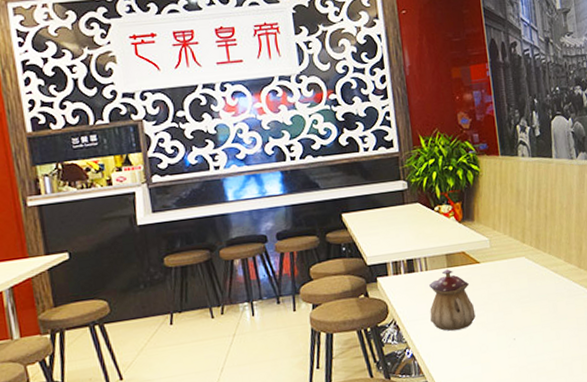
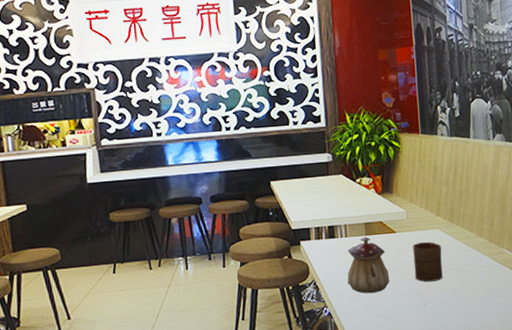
cup: none [498,271,532,315] -> present [413,242,443,282]

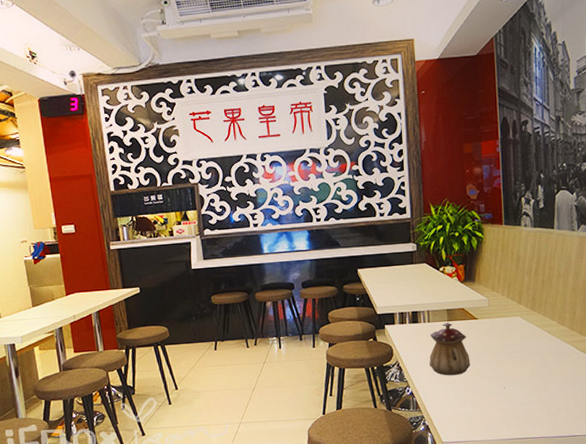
cup: present [413,242,443,282] -> none [494,328,523,367]

